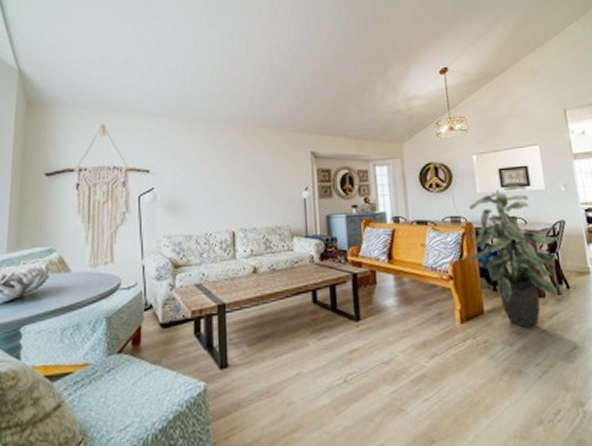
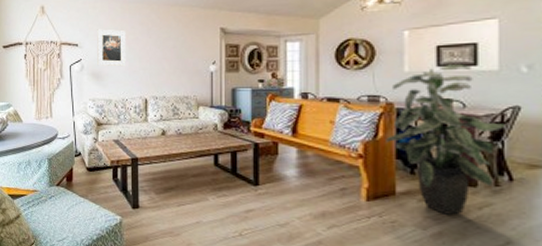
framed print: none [174,152,209,196] -> present [97,29,126,67]

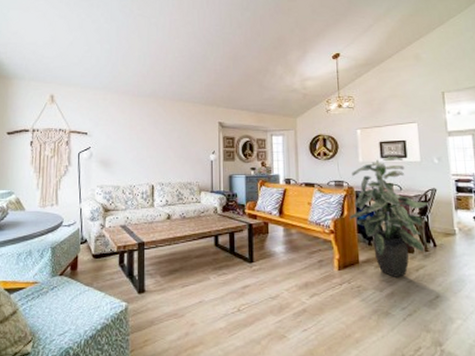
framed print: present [97,29,126,67] -> none [106,119,134,155]

